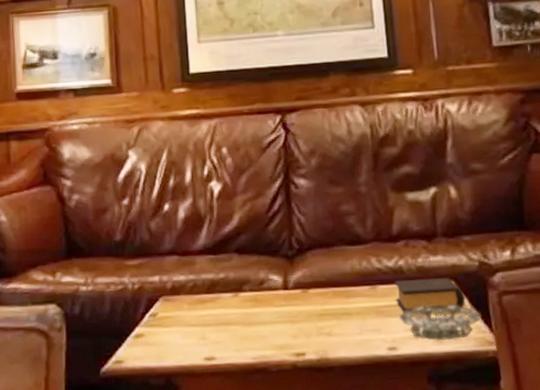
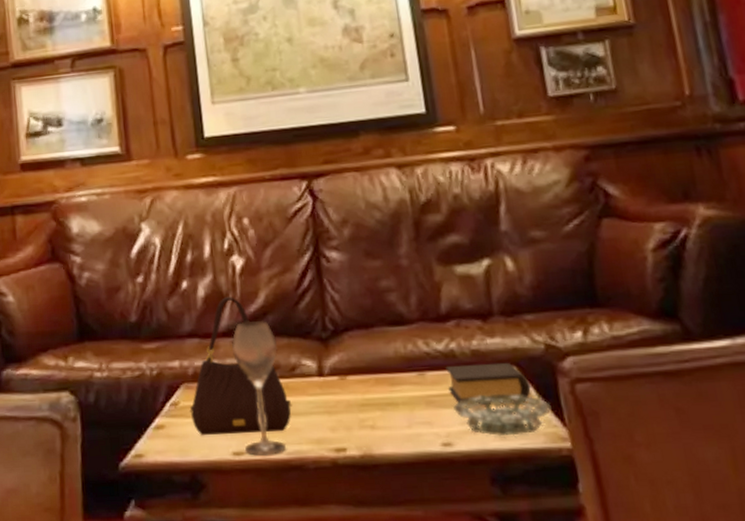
handbag: none [167,218,259,343] -> present [189,297,292,435]
wineglass: none [207,240,252,360] -> present [232,321,286,456]

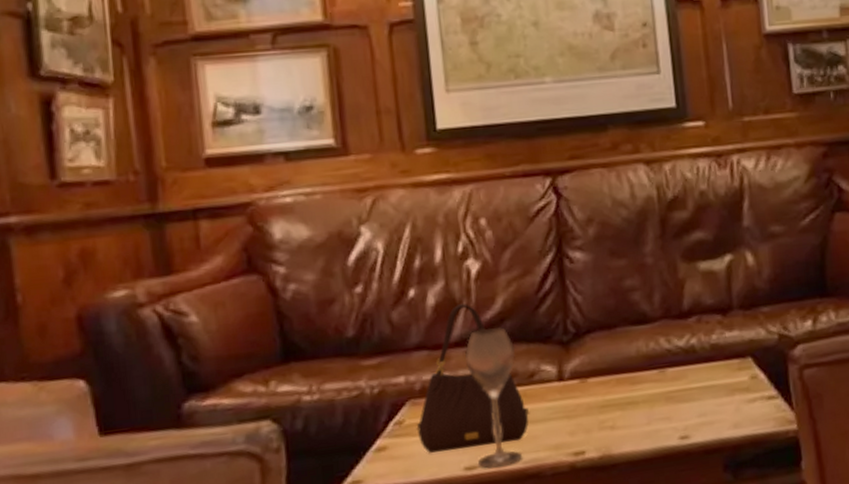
book: present [446,362,532,404] -> none [686,353,765,397]
ashtray: present [453,394,552,436] -> none [692,383,781,424]

